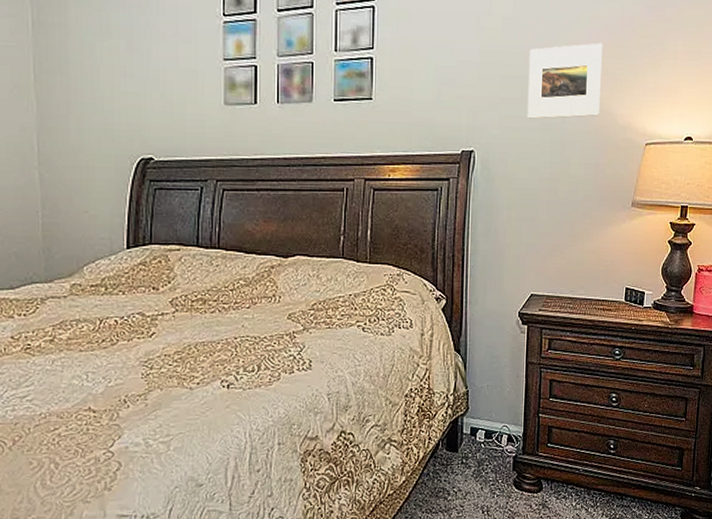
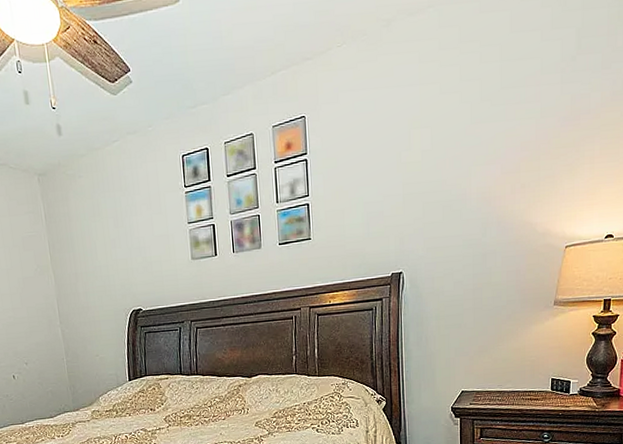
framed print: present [527,42,603,119] -> none [448,159,519,238]

